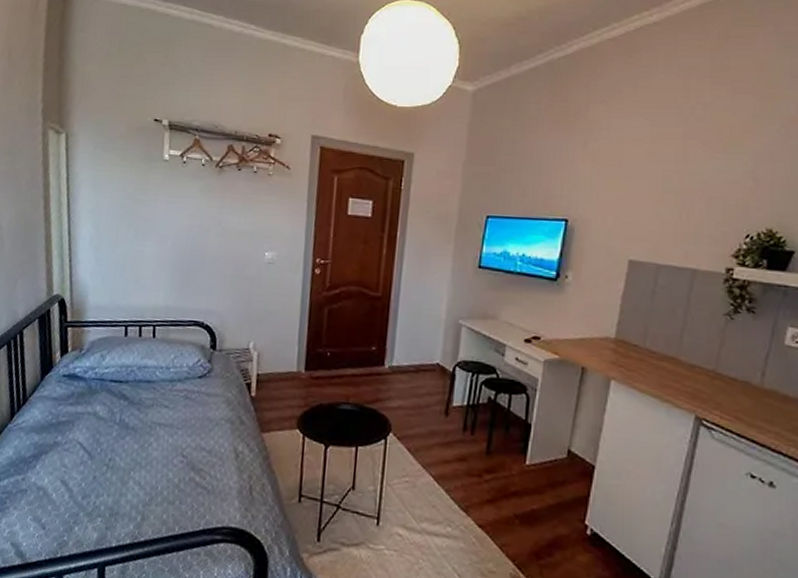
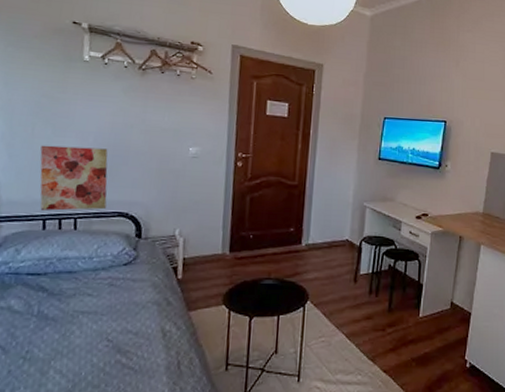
wall art: none [122,249,185,318] -> present [40,145,108,211]

